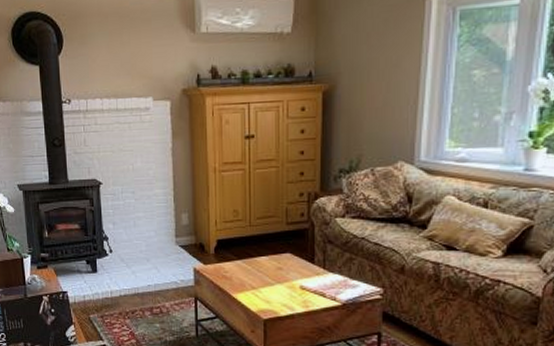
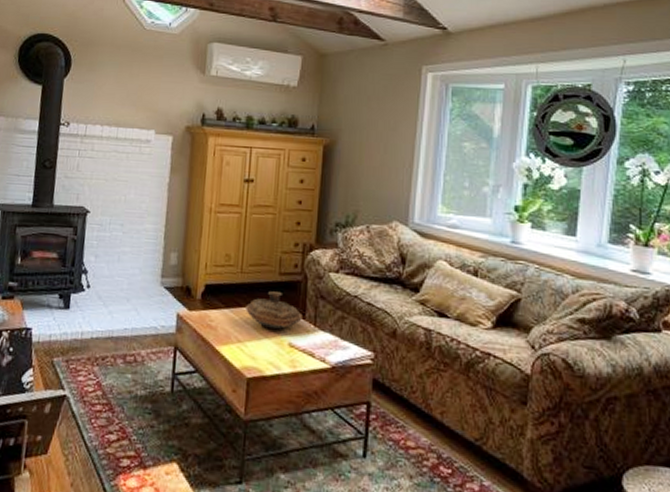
decorative bowl: none [257,241,312,274] -> present [246,291,302,329]

